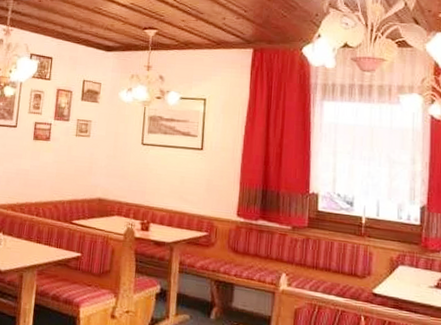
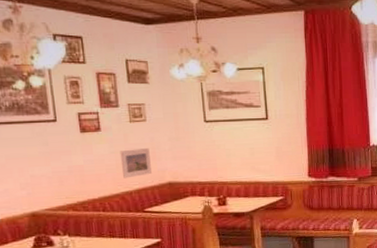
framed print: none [60,161,88,188] -> present [120,148,152,179]

